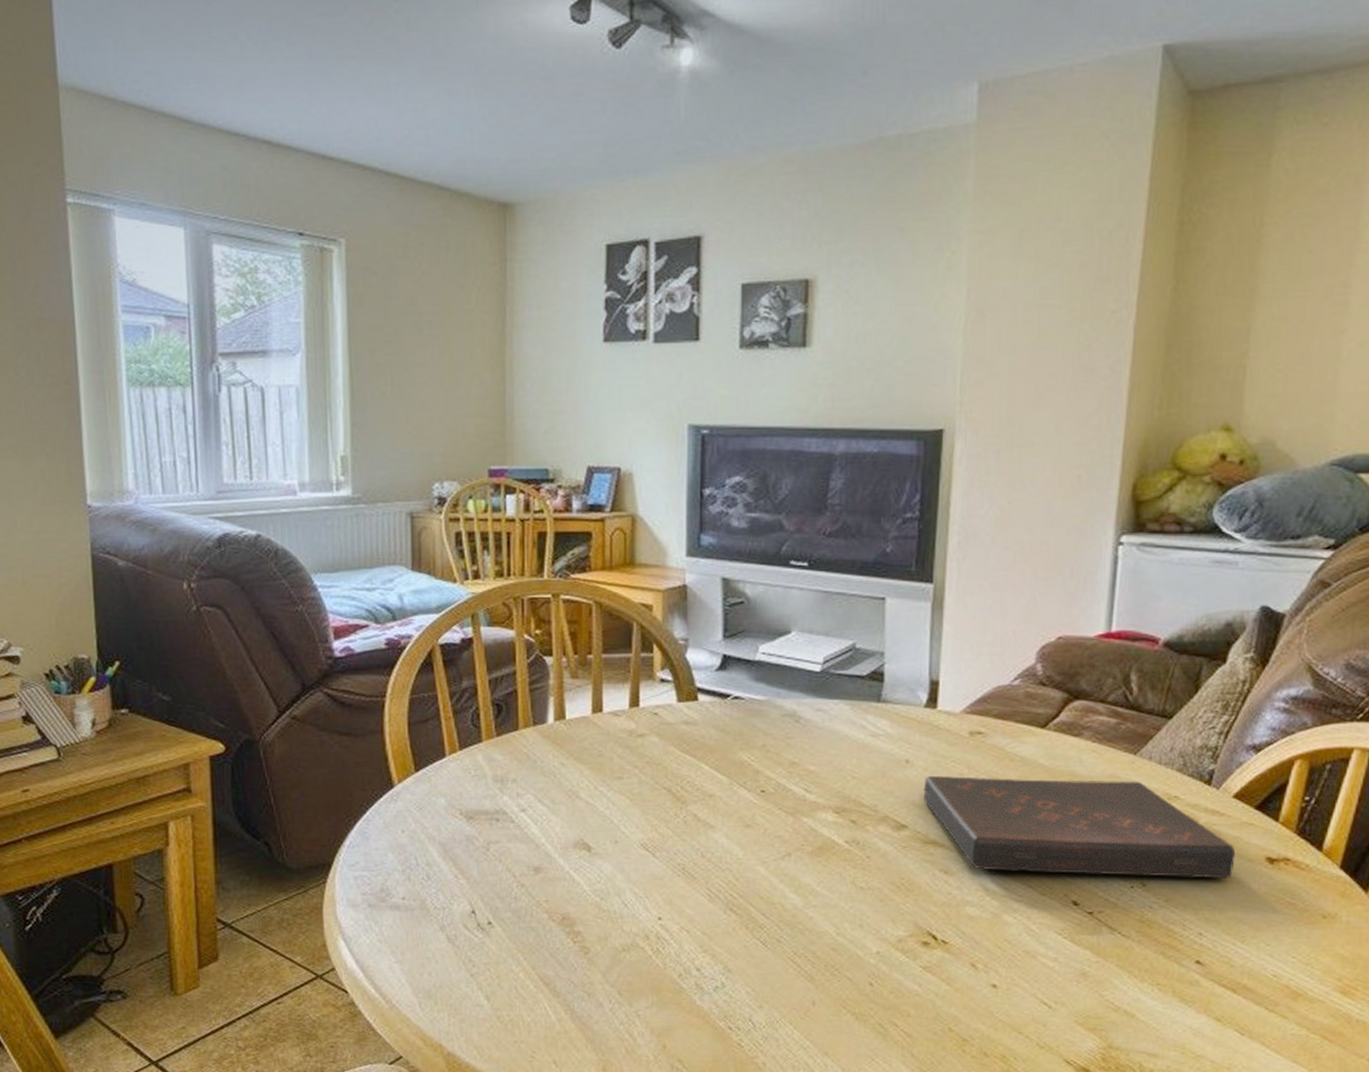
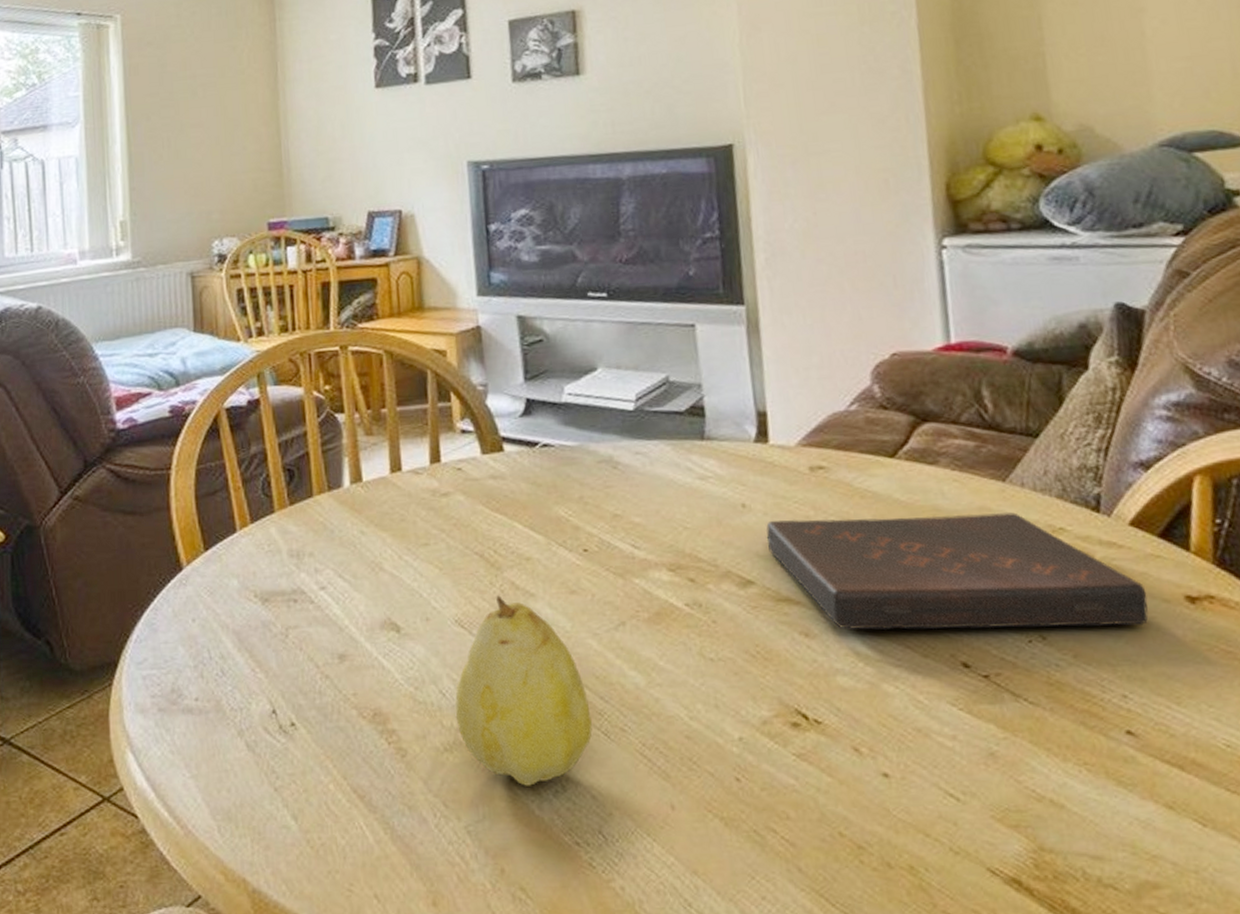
fruit: none [634,825,754,982] -> present [455,595,593,786]

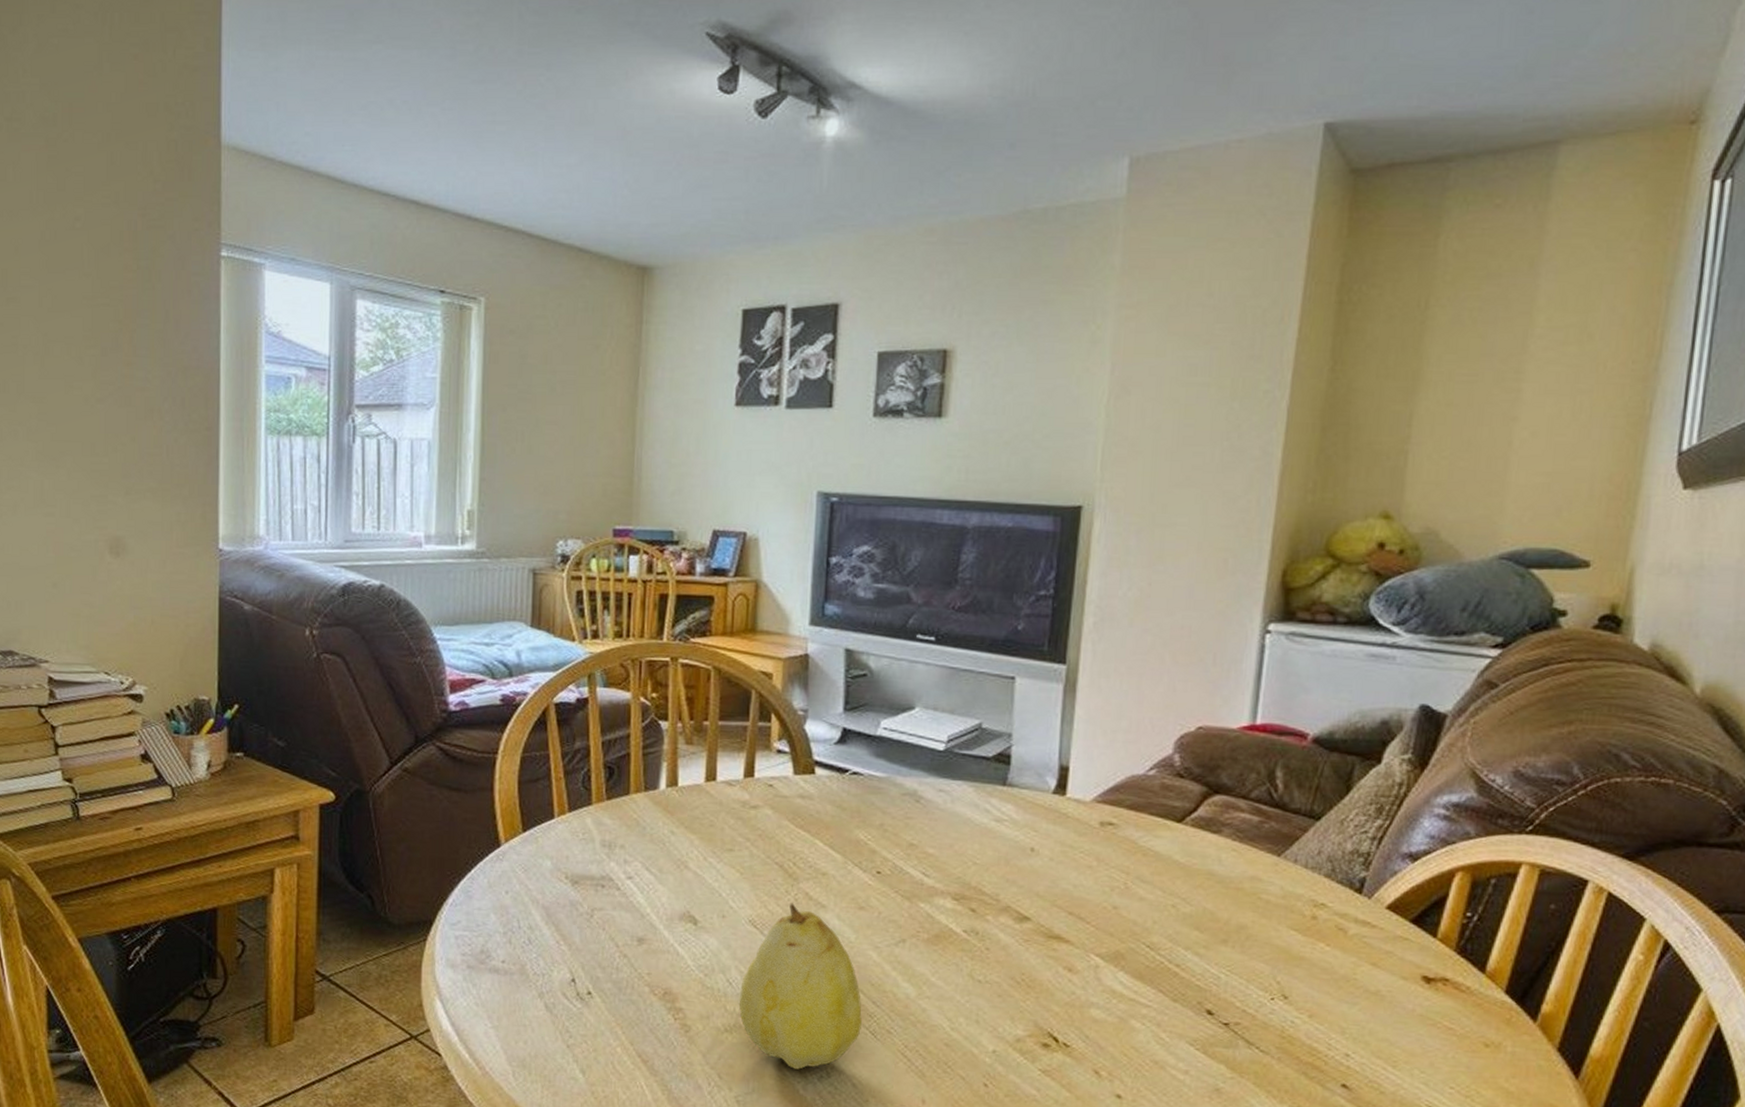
book: present [766,512,1148,631] -> none [1048,865,1388,997]

